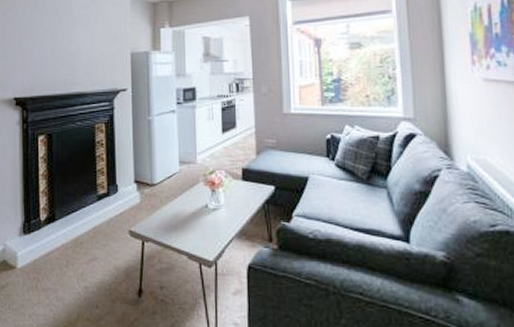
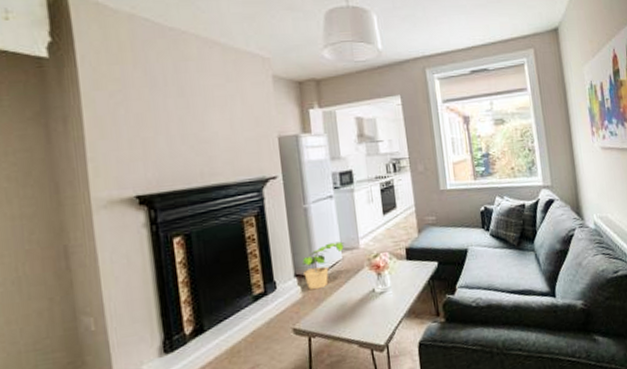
potted plant: none [143,154,183,197] -> present [302,241,345,290]

